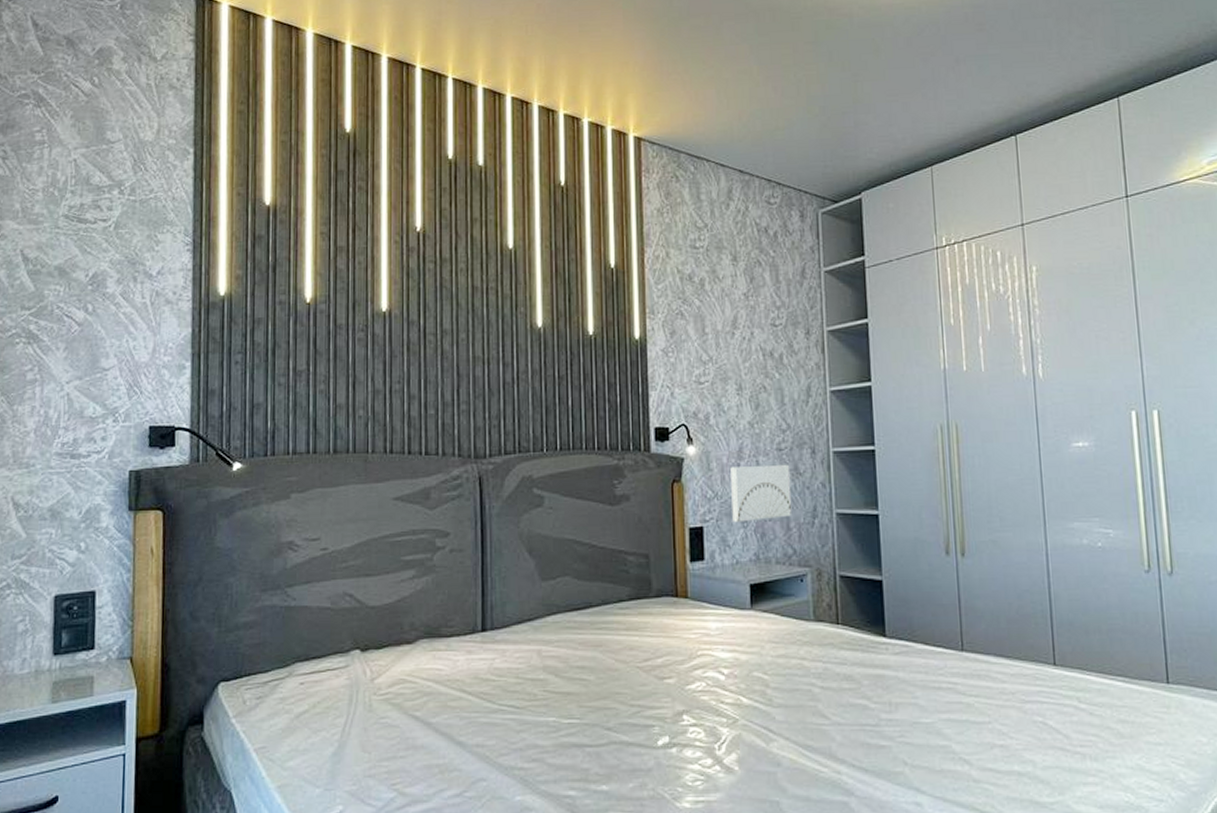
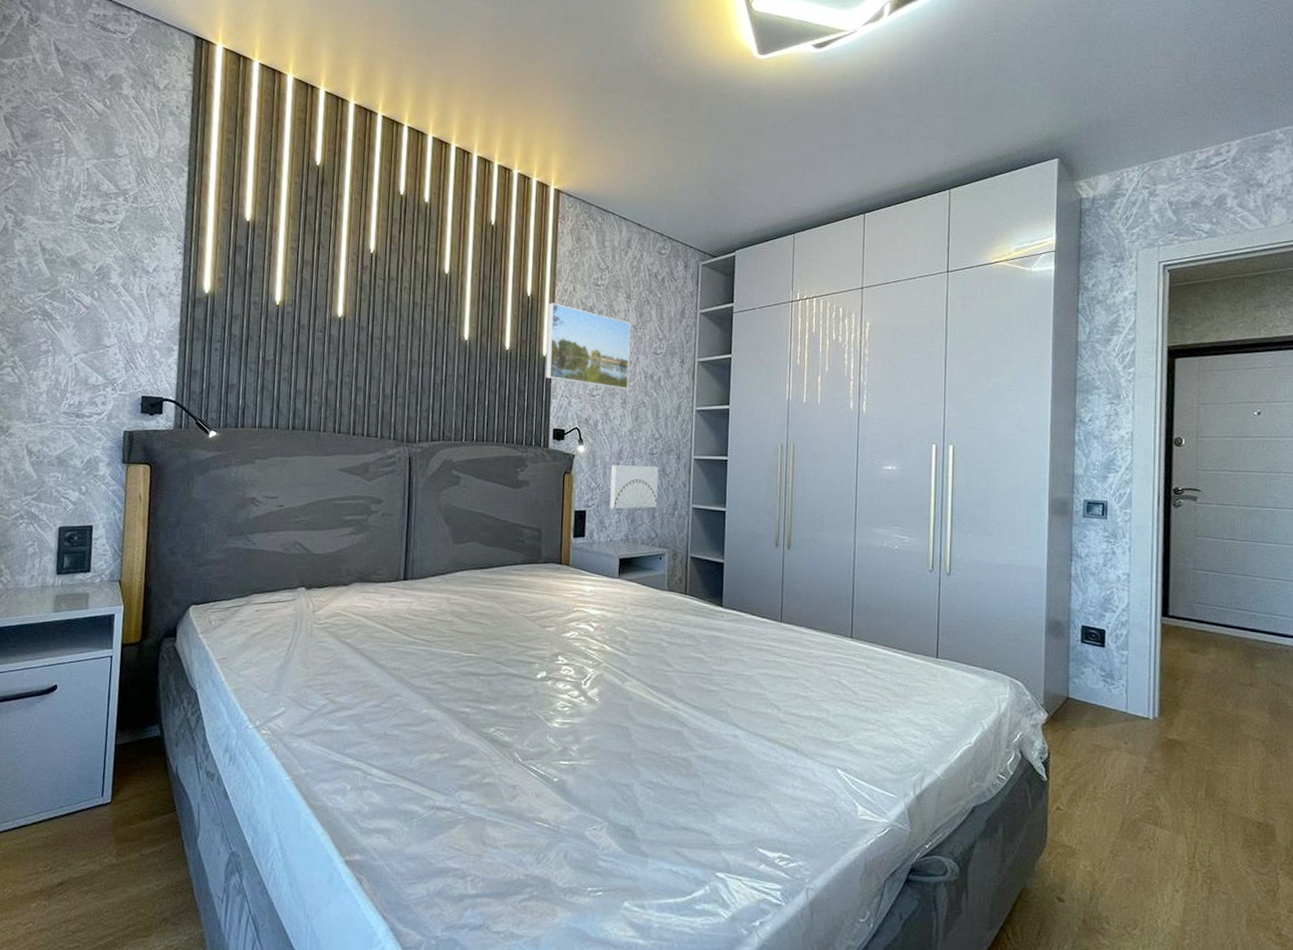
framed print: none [636,273,744,373] -> present [545,302,631,390]

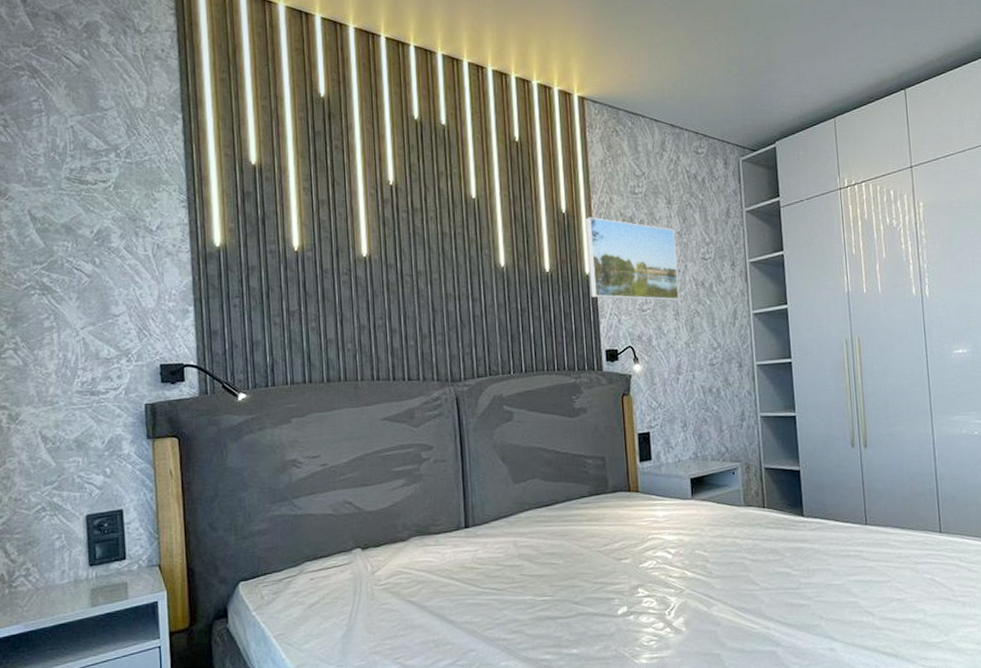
wall art: present [610,465,659,510] -> none [671,377,724,428]

